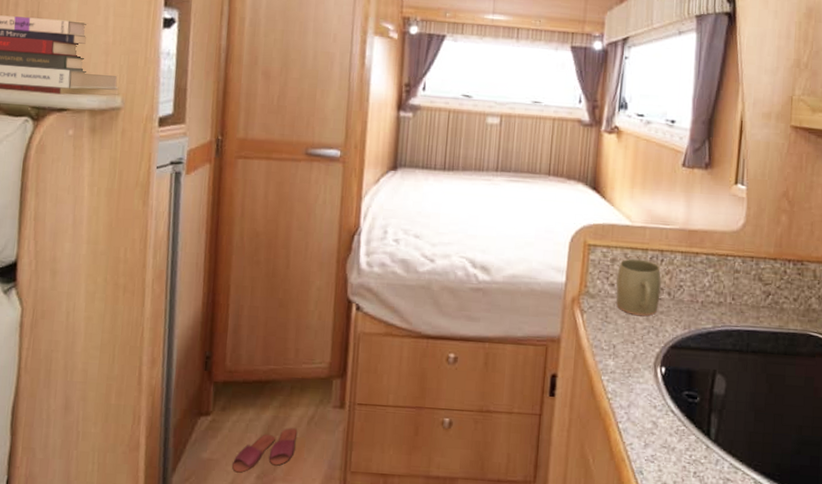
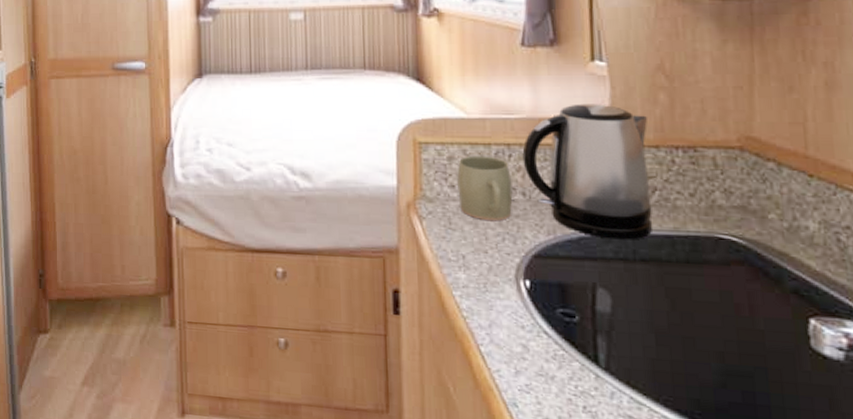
slippers: present [232,428,297,473] -> none [73,346,131,392]
kettle: none [672,219,771,335] -> present [522,104,652,240]

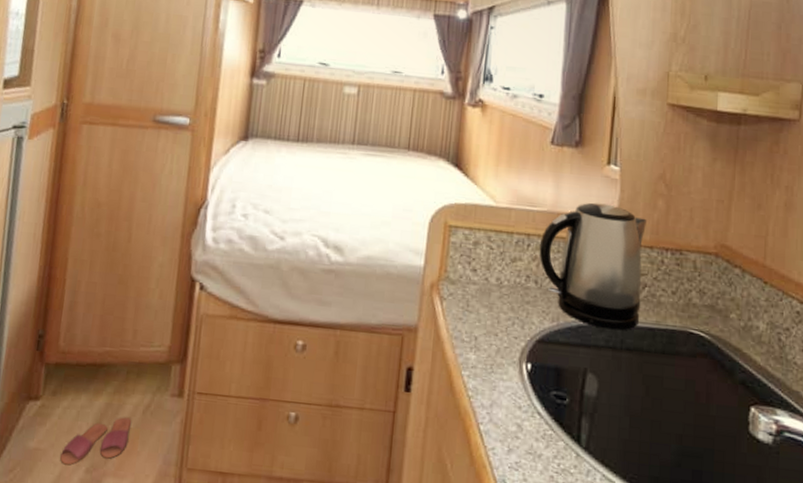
slippers: none [73,346,131,392] -> present [60,417,131,466]
mug: present [457,155,513,221] -> none [478,242,528,306]

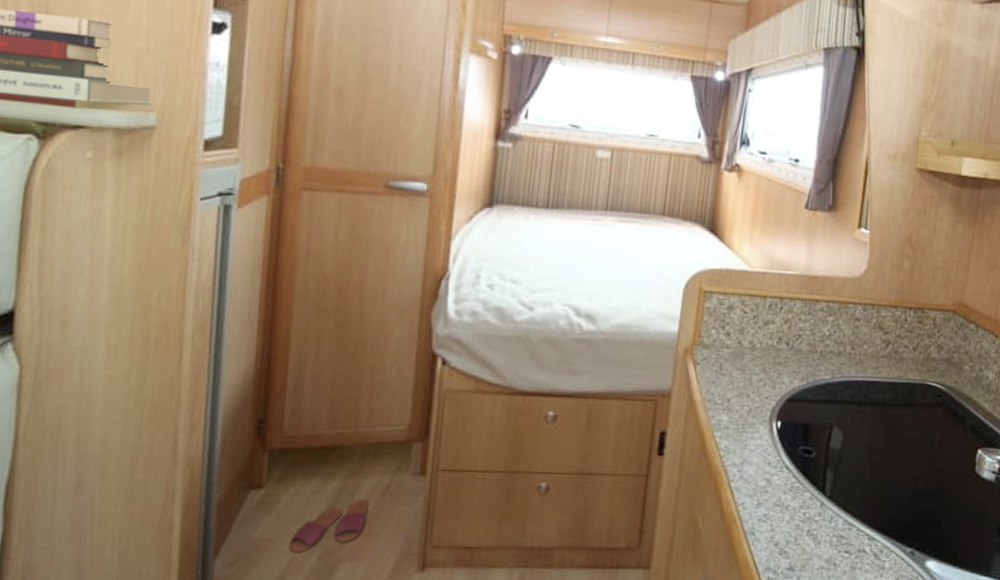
kettle: present [539,202,646,331] -> none [791,265,892,386]

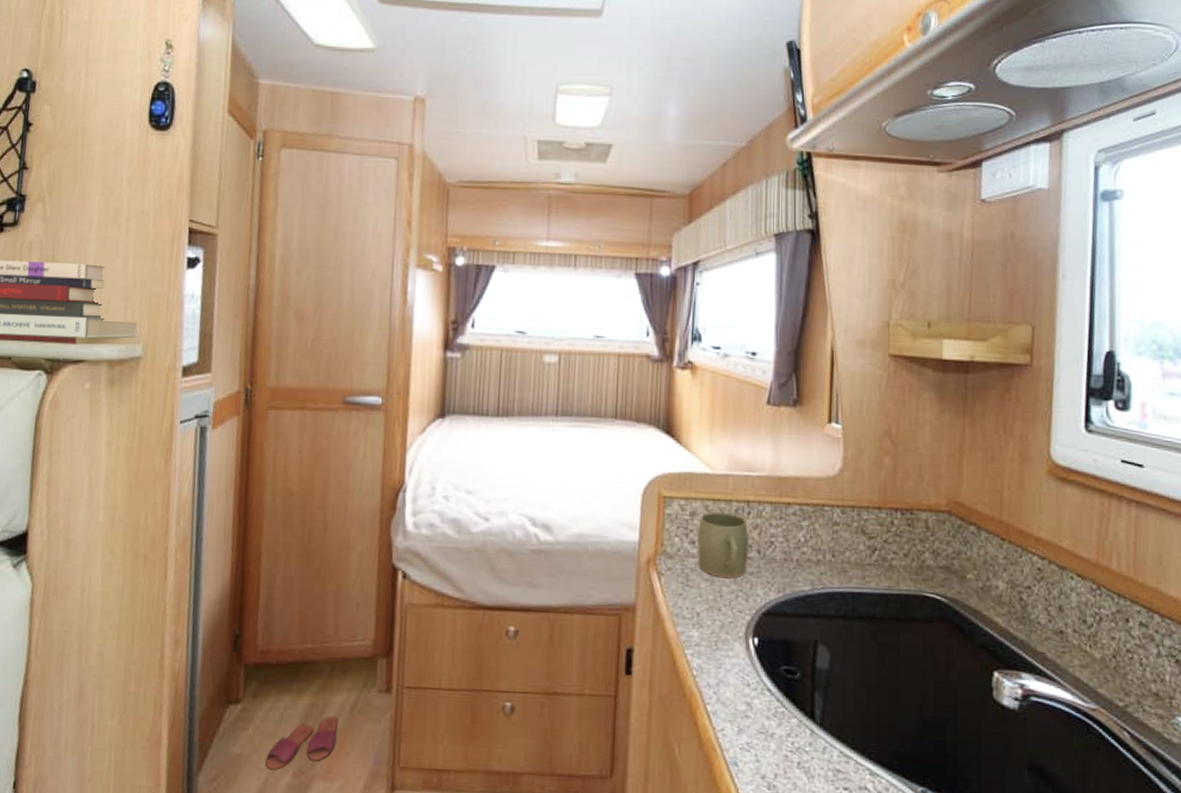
mug: none [731,306,780,368] -> present [697,512,749,579]

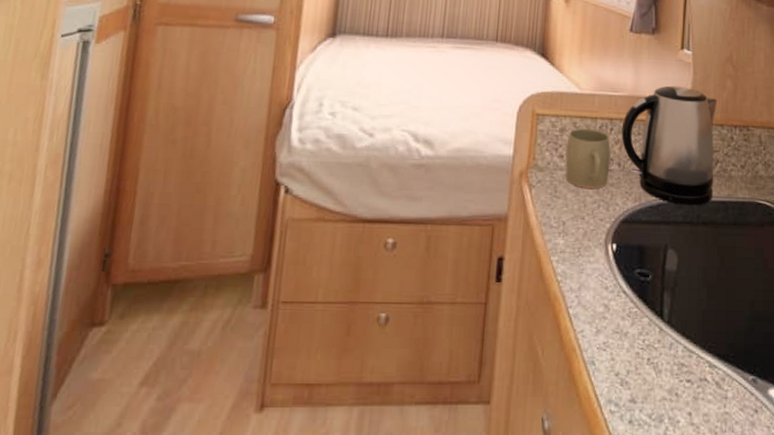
slippers: present [265,716,338,770] -> none [128,335,209,394]
kettle: none [760,464,873,598] -> present [621,85,717,206]

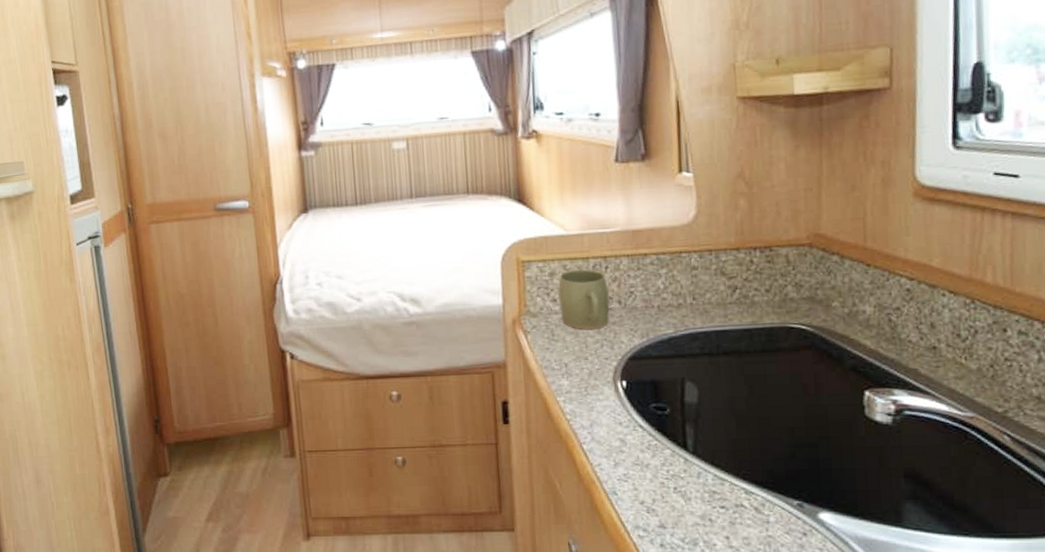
kettle: present [621,85,717,206] -> none [617,213,734,337]

